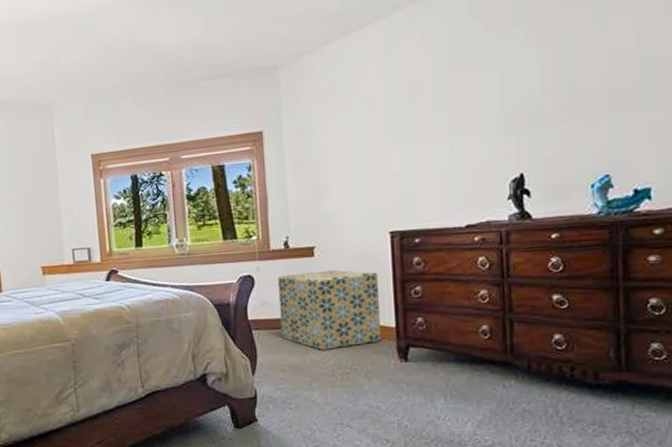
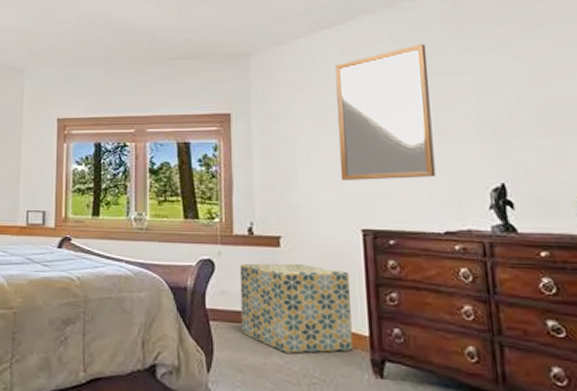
home mirror: none [364,37,460,187] -> present [335,43,436,180]

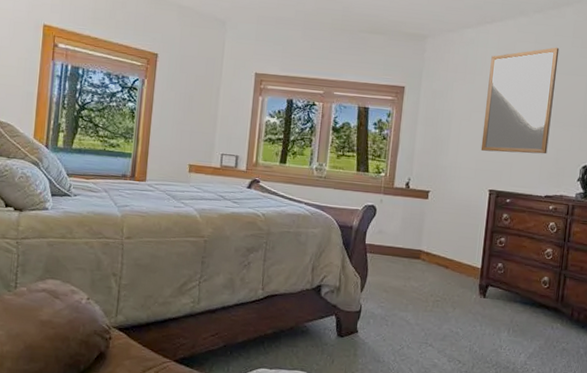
storage ottoman: present [239,263,353,354] -> none [390,210,475,279]

